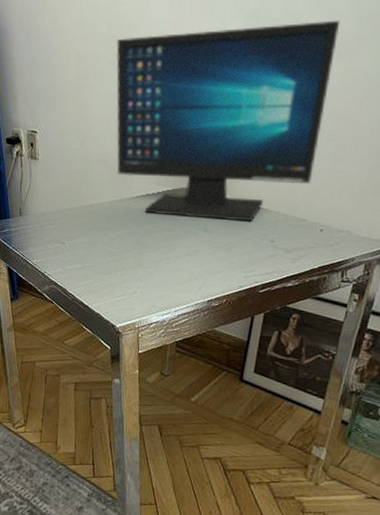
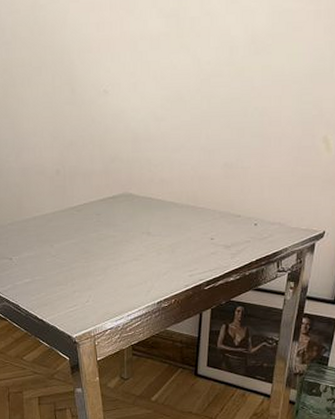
computer monitor: present [116,20,341,222] -> none [41,17,255,223]

